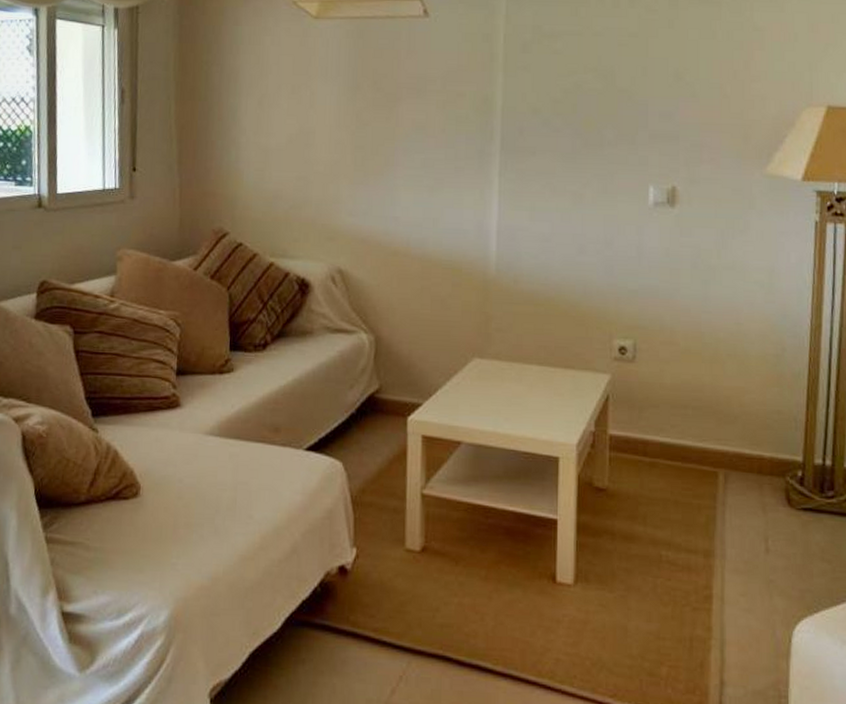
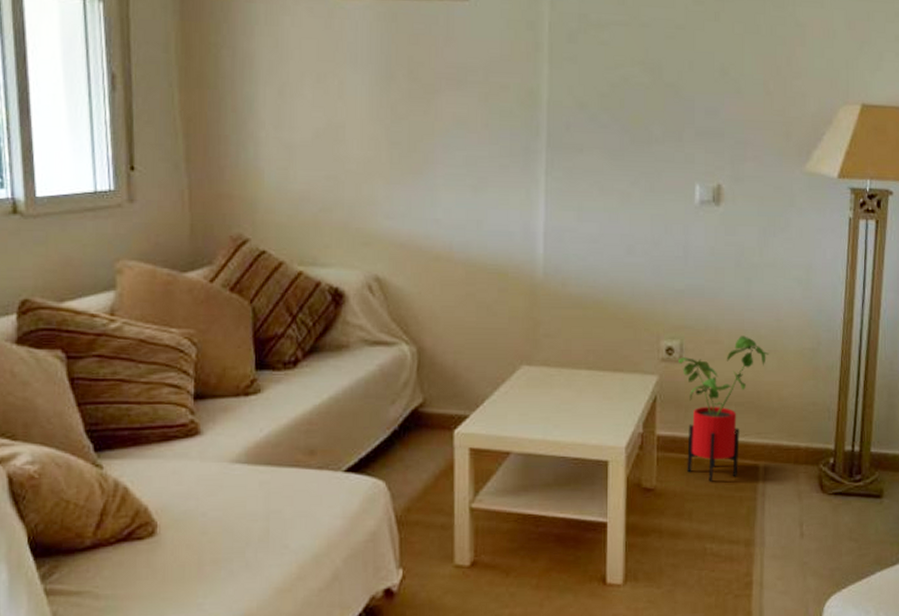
house plant: none [632,338,728,486] -> present [678,336,769,482]

